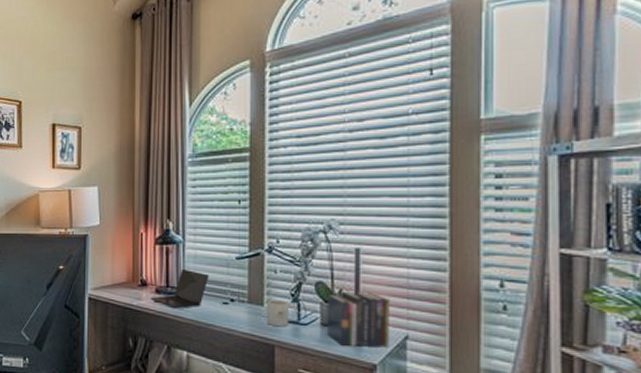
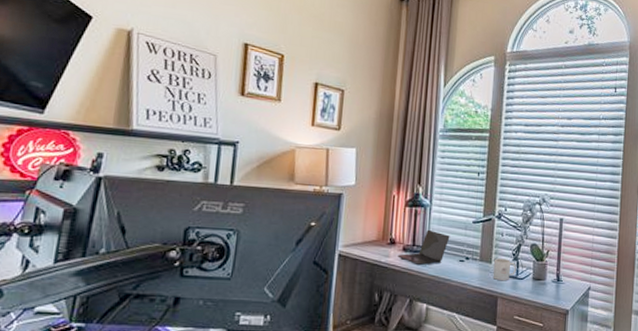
books: present [326,291,391,348] -> none [536,251,581,297]

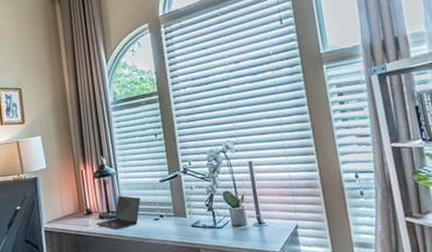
mug: present [493,258,517,281] -> none [188,211,214,233]

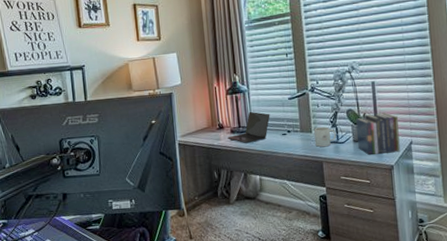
mug: none [188,211,214,233] -> present [314,127,337,147]
books: none [234,194,285,241] -> present [356,112,400,155]

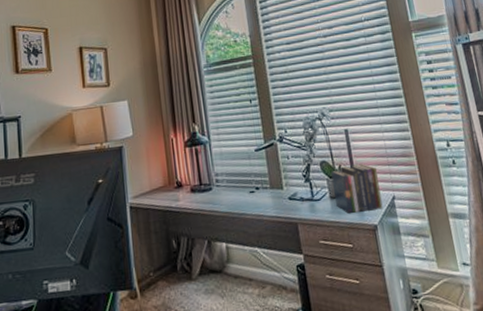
laptop: present [227,111,270,144] -> none [187,166,236,205]
mug: present [314,127,337,147] -> none [285,182,311,206]

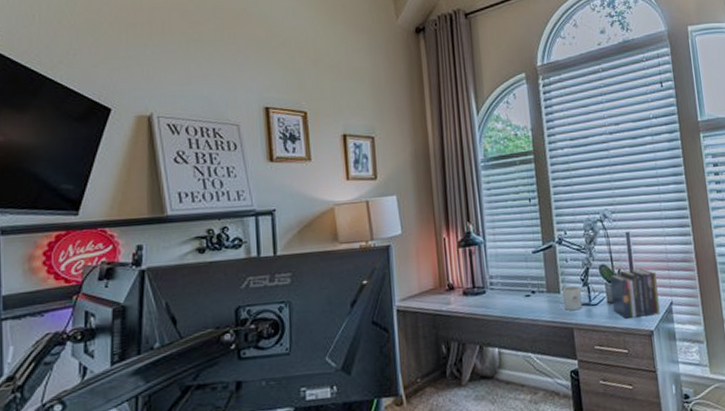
mug: none [285,182,311,206] -> present [562,286,589,311]

